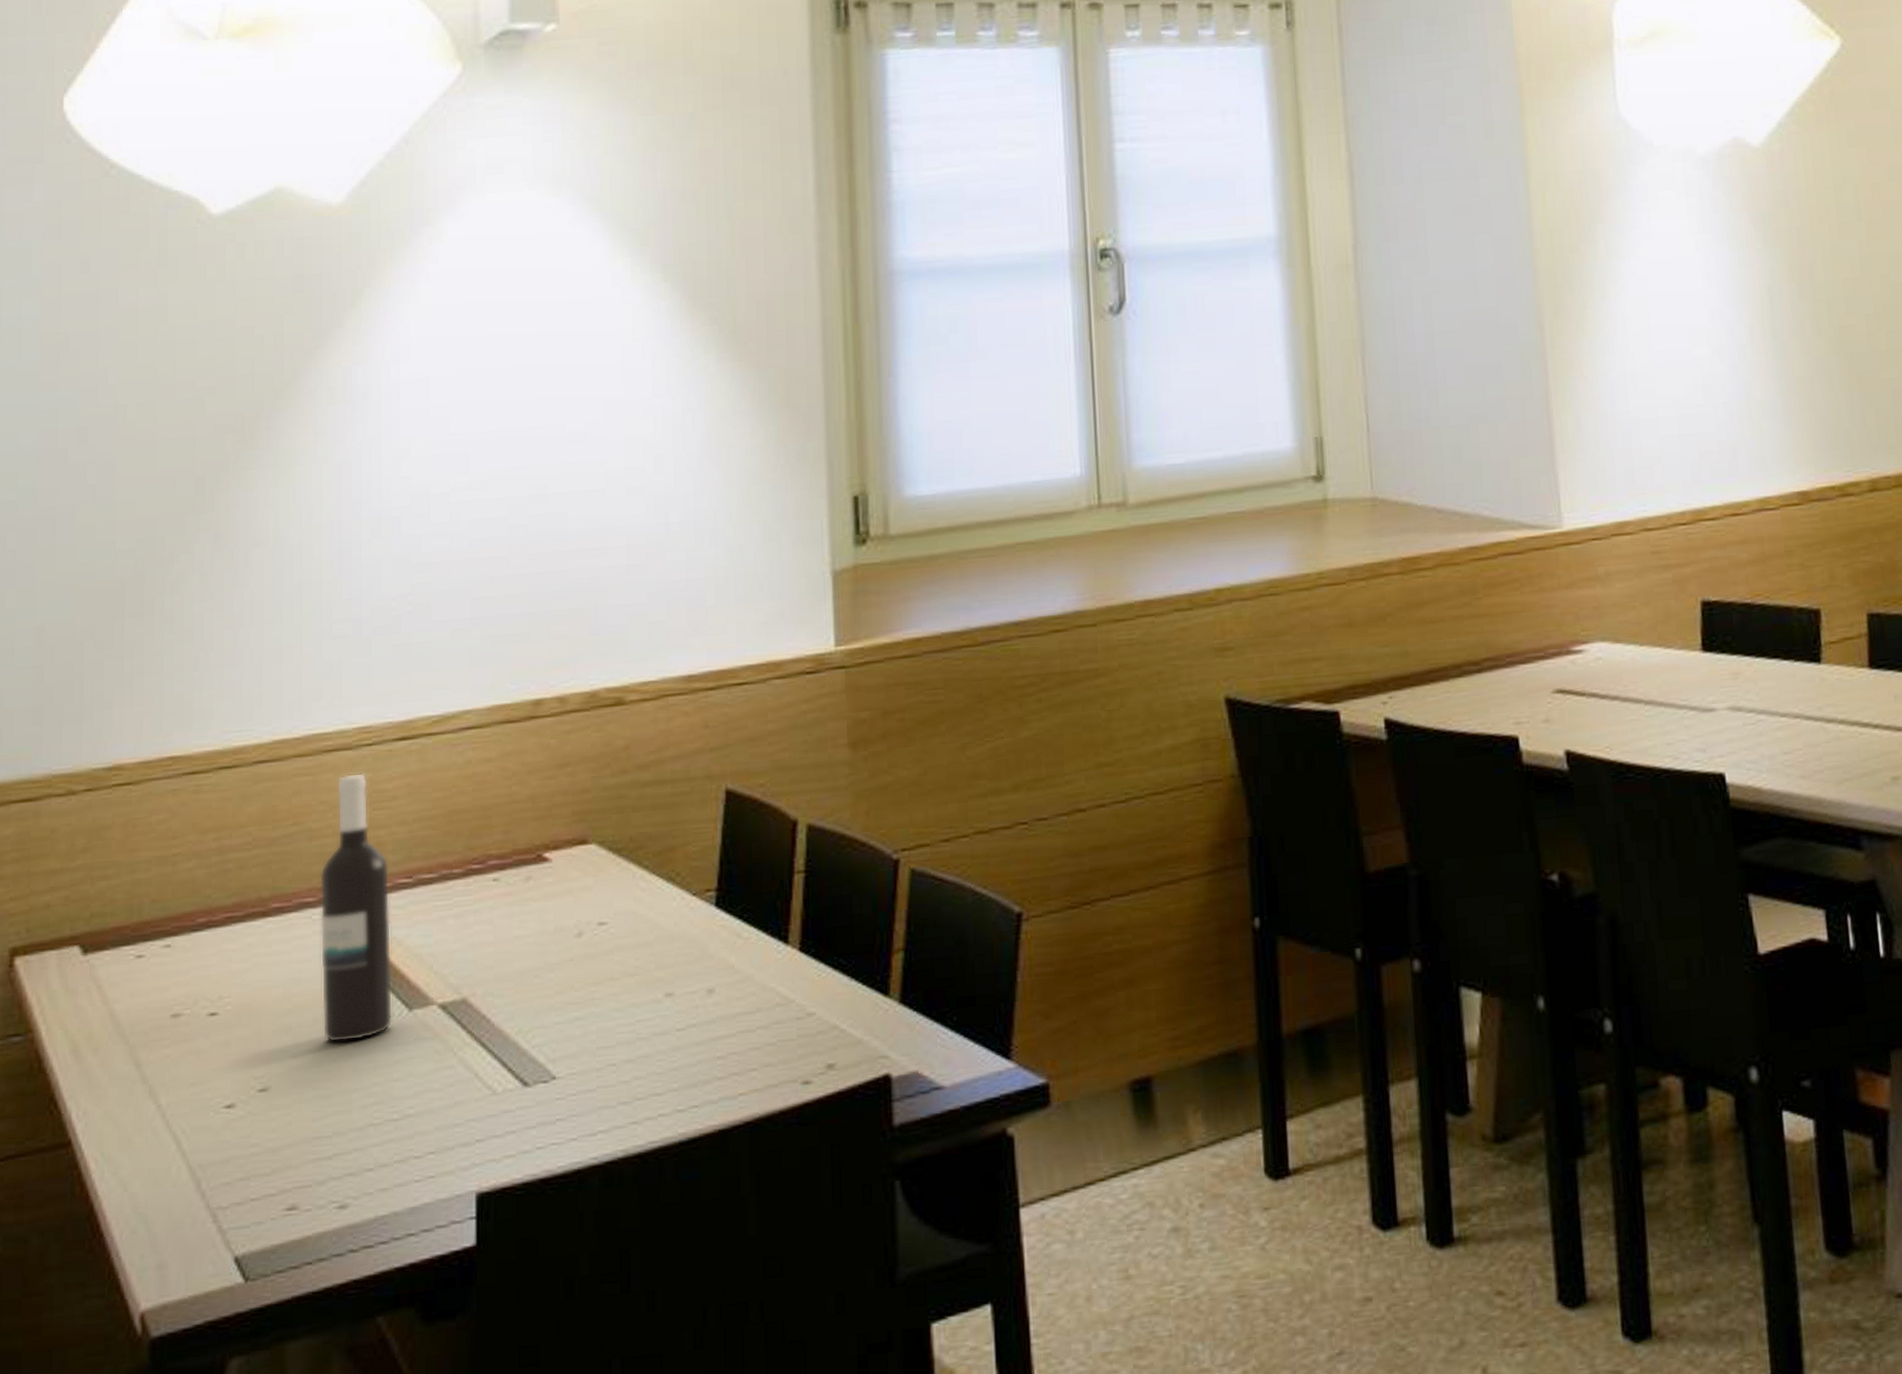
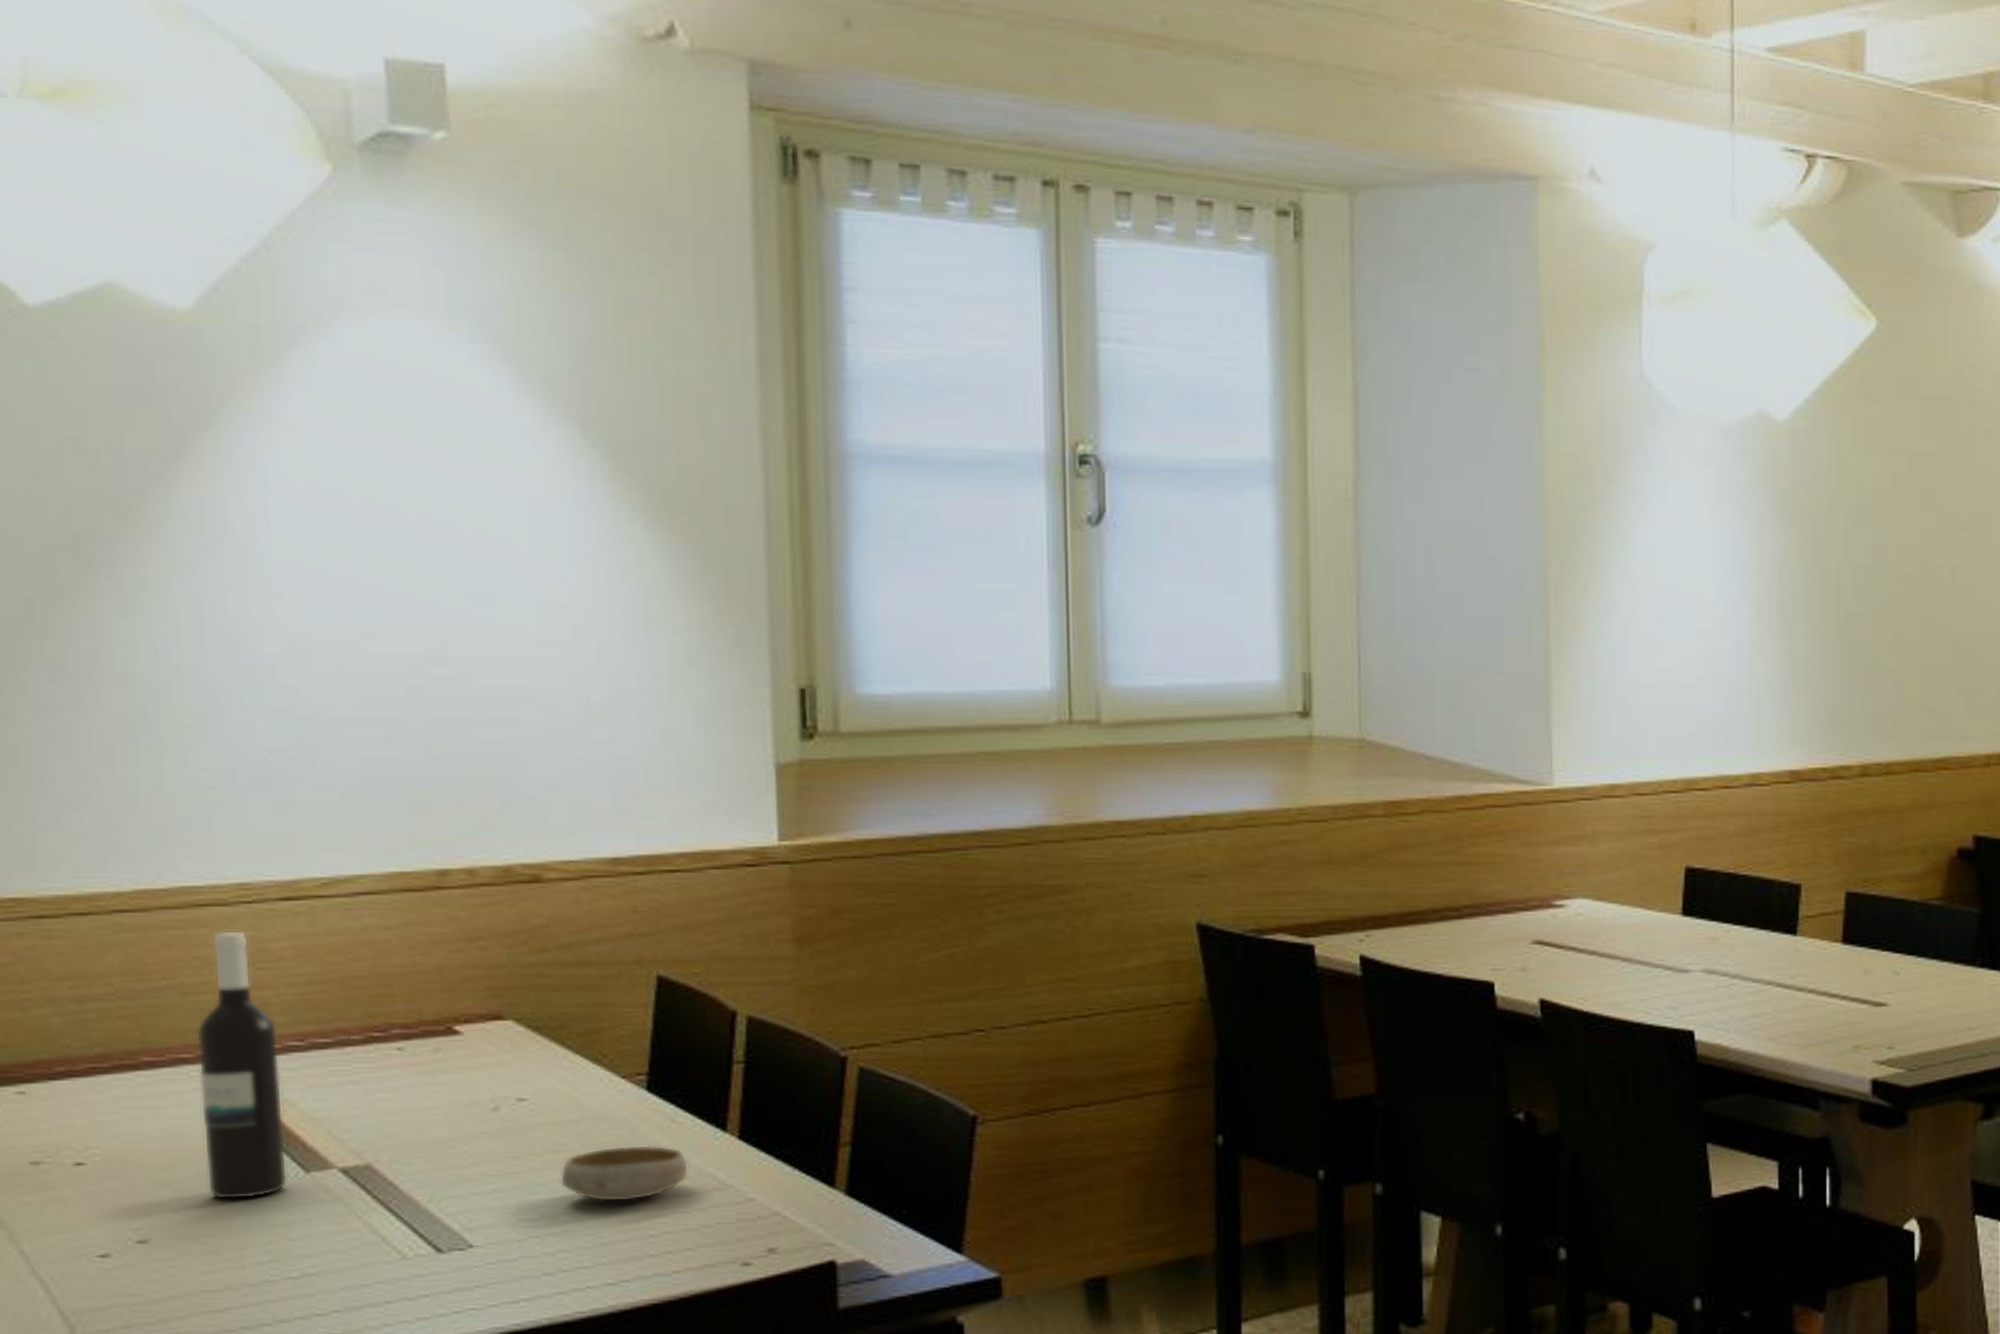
bowl: none [635,962,754,1025] -> present [559,1145,689,1202]

